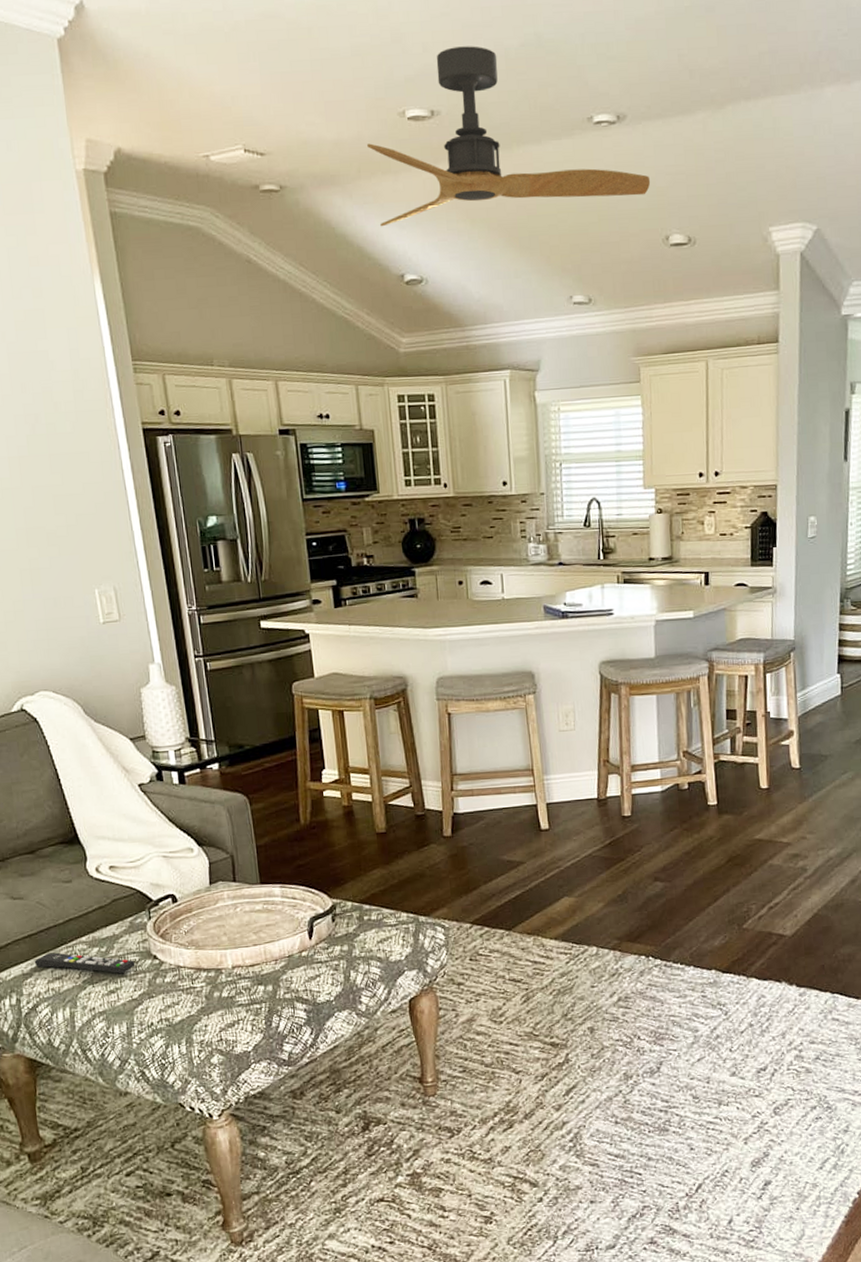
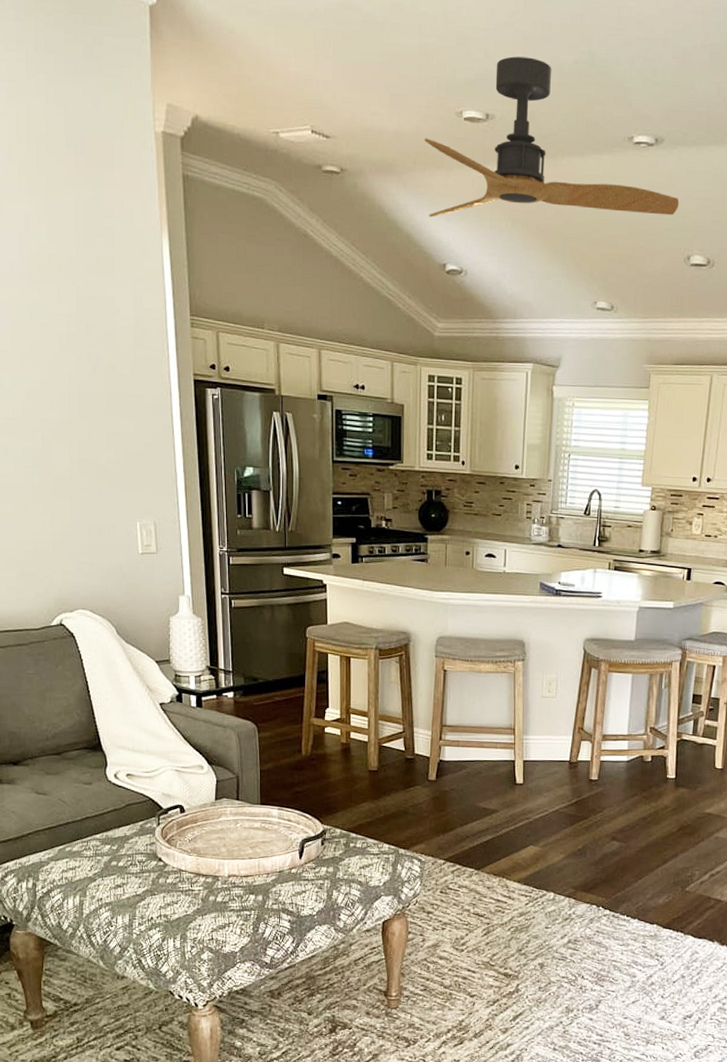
remote control: present [34,952,136,974] -> none [51,845,142,871]

